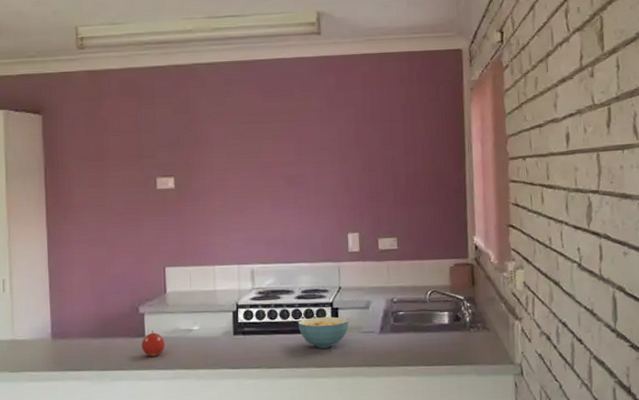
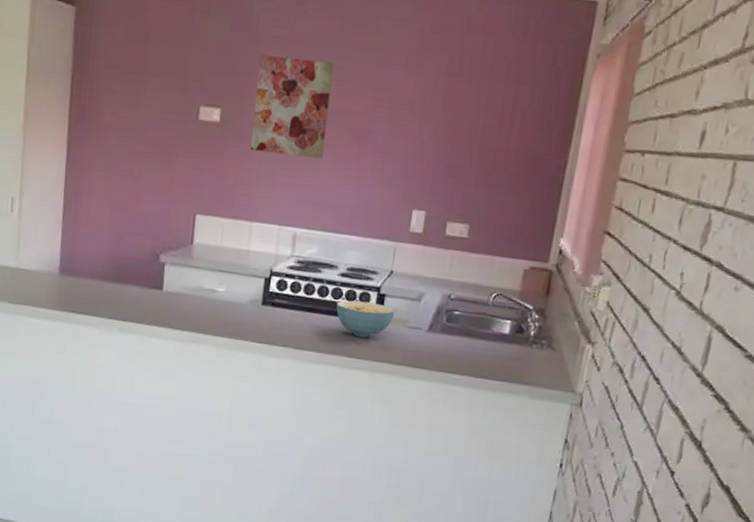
fruit: present [142,330,165,357] -> none [157,283,184,314]
wall art: none [200,127,265,207] -> present [251,55,334,159]

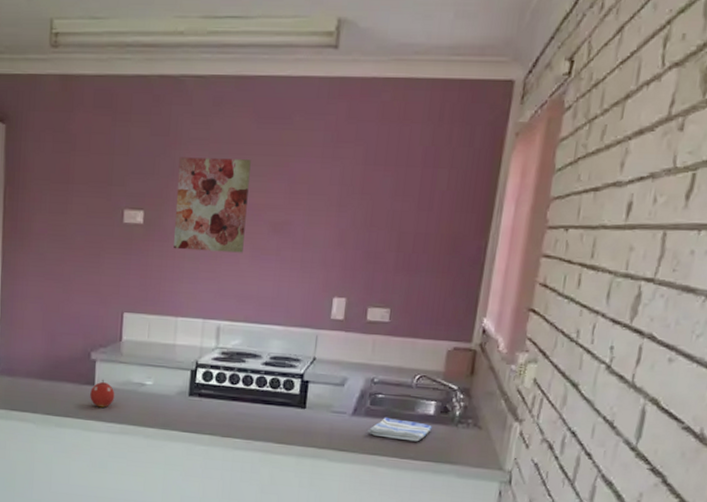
fruit: none [157,283,184,314] -> present [90,379,115,408]
cereal bowl: present [336,300,395,338] -> none [261,388,319,424]
dish towel: none [443,334,507,361] -> present [367,417,432,442]

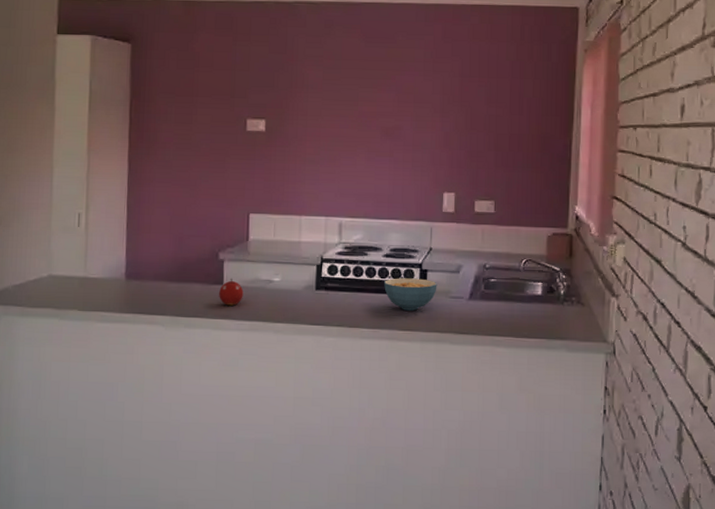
wall art: present [174,157,251,253] -> none [294,72,362,155]
cereal bowl: none [261,388,319,424] -> present [384,278,437,311]
dish towel: present [367,417,432,442] -> none [484,299,541,321]

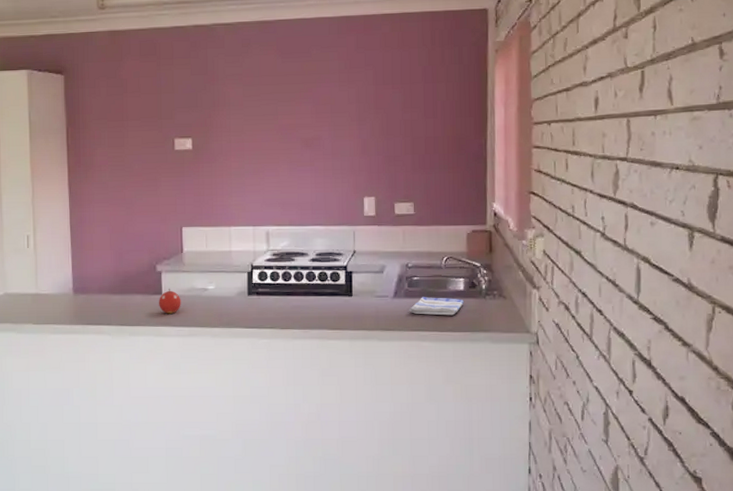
cereal bowl: present [384,278,437,311] -> none [312,280,363,311]
dish towel: none [484,299,541,321] -> present [409,296,464,316]

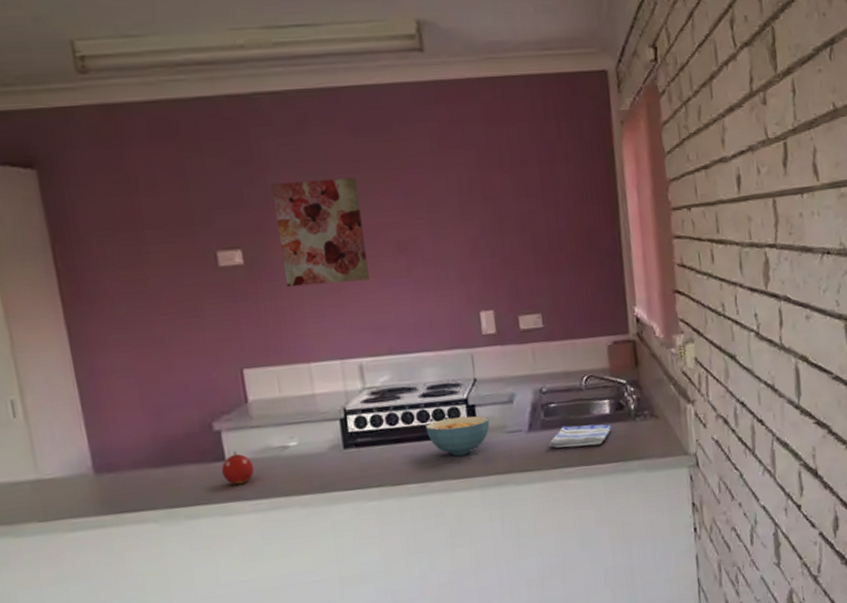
wall art: none [218,88,282,169] -> present [271,178,370,288]
cereal bowl: none [312,280,363,311] -> present [426,416,490,456]

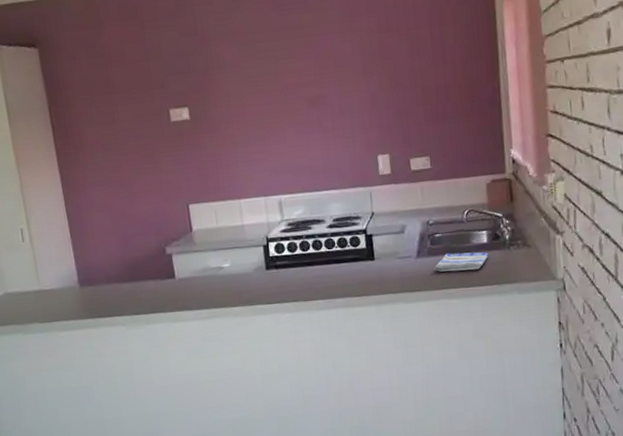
fruit: present [221,450,255,485] -> none [172,270,197,298]
wall art: present [271,178,370,288] -> none [211,45,288,138]
cereal bowl: present [426,416,490,456] -> none [332,244,385,277]

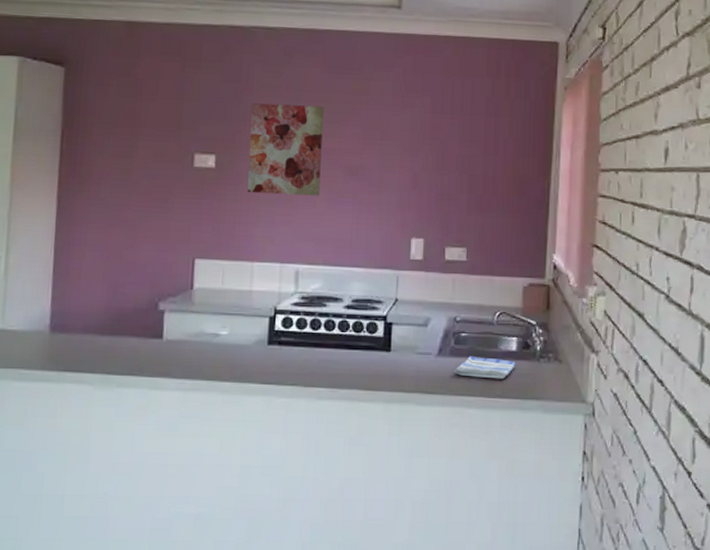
wall art: none [211,45,288,138] -> present [248,103,324,196]

